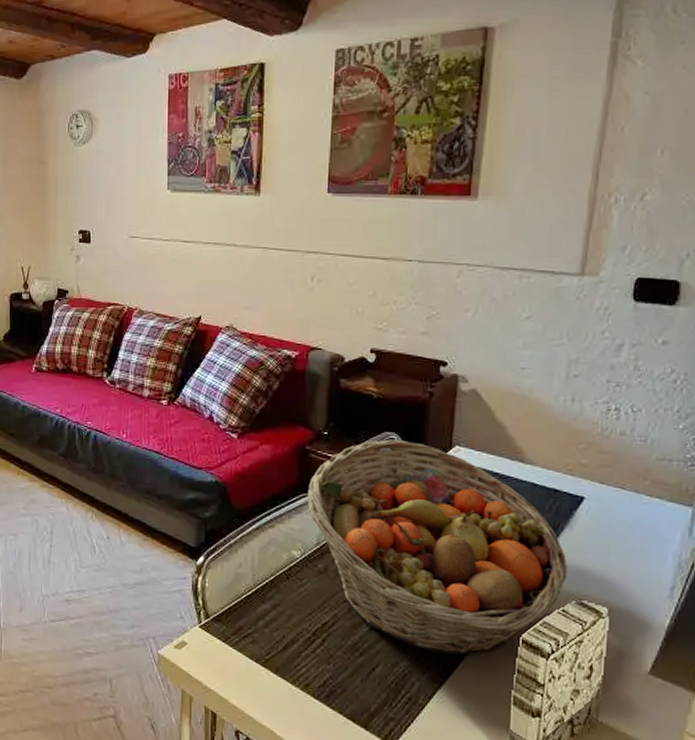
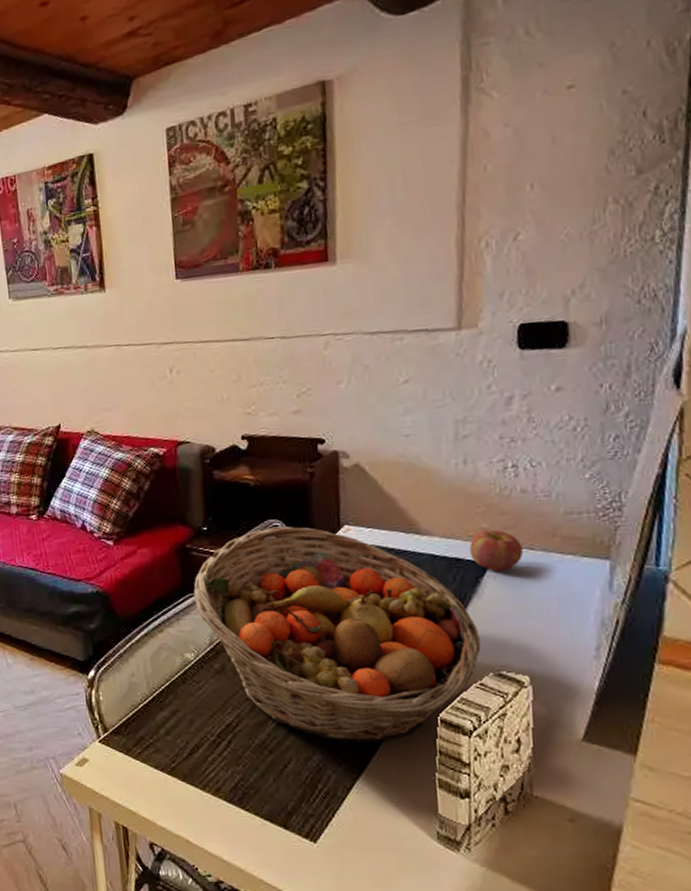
apple: none [568,466,617,506] -> present [470,529,524,571]

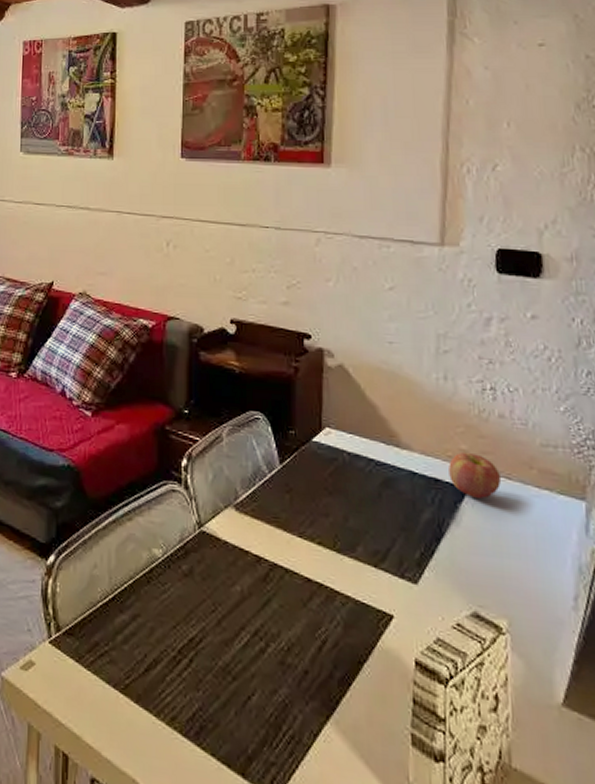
fruit basket: present [193,526,481,743] -> none [168,419,459,681]

